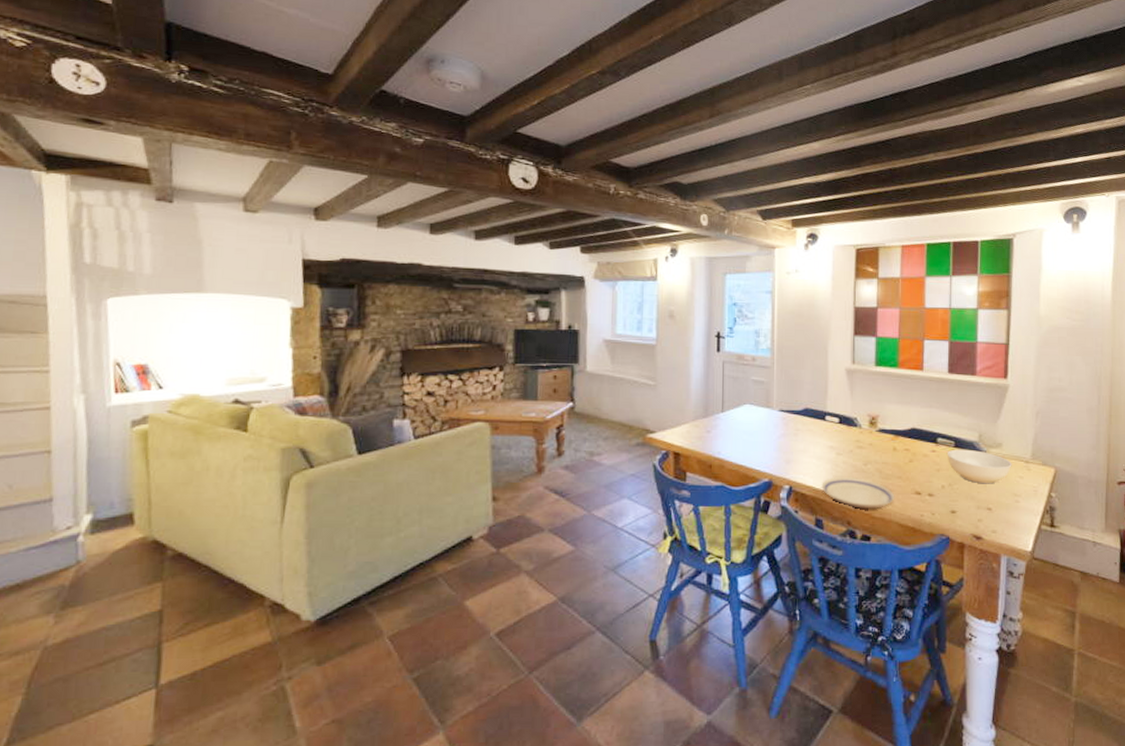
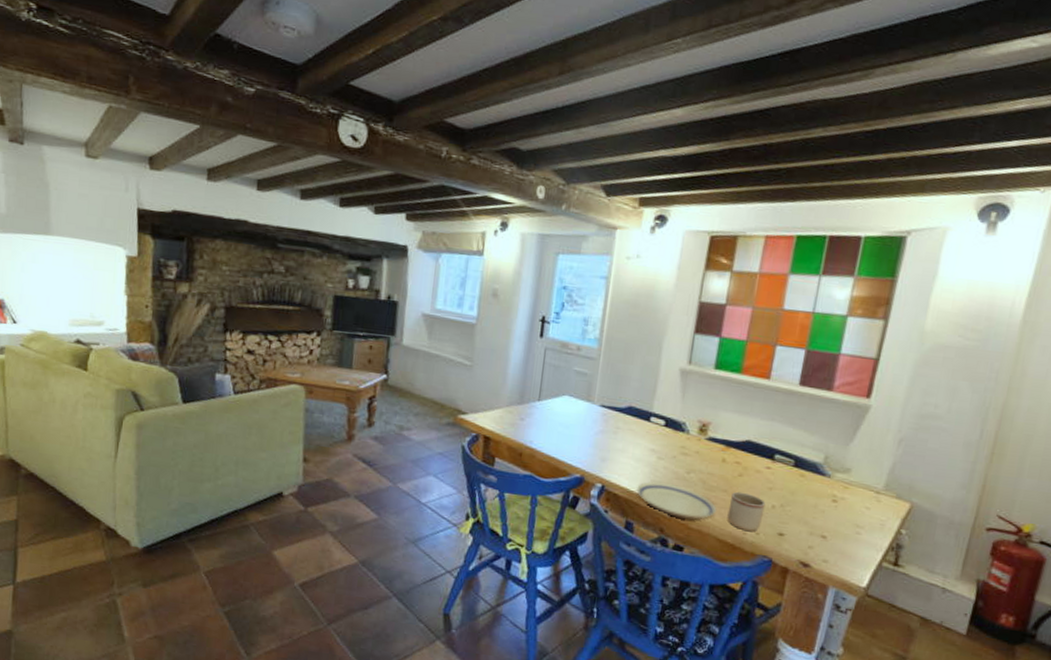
mug: none [905,476,936,514] -> present [727,491,766,532]
bowl: present [946,449,1012,484] -> none [783,468,859,511]

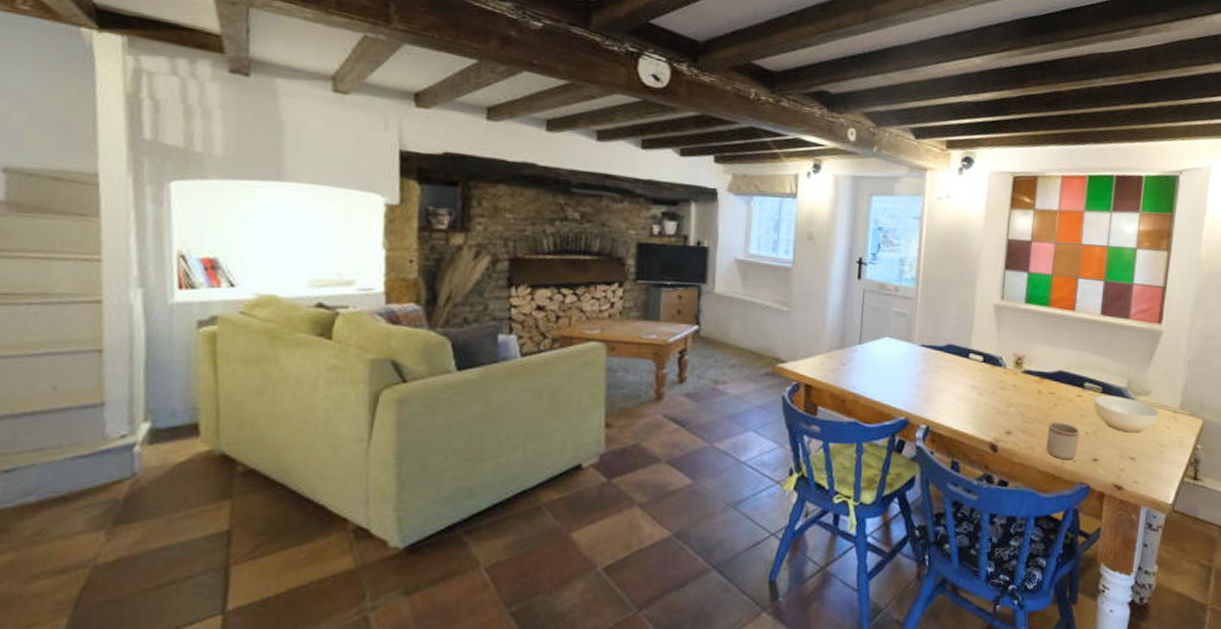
plate: present [636,482,717,520] -> none [960,418,1036,453]
bowl: none [783,468,859,511] -> present [1093,395,1160,433]

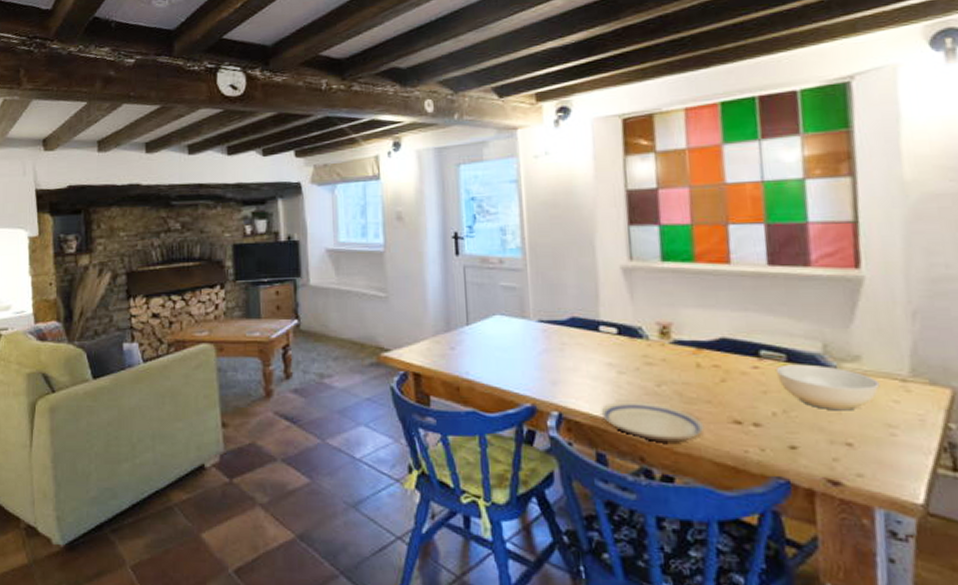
plate: none [960,418,1036,453] -> present [601,401,705,442]
mug: present [1046,421,1080,461] -> none [717,401,764,449]

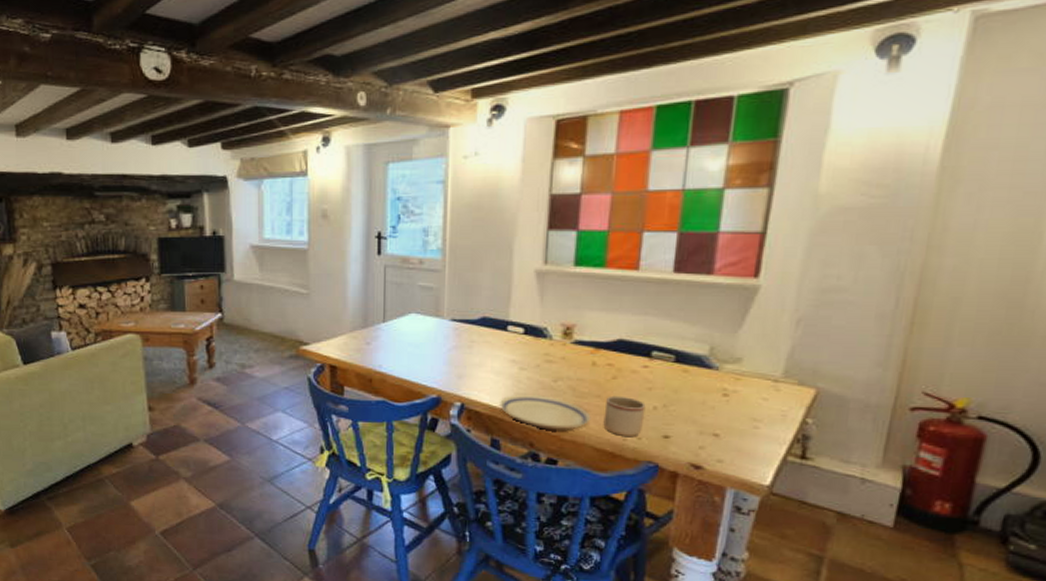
mug: none [717,401,764,449] -> present [603,395,646,438]
bowl: present [775,364,880,411] -> none [663,364,754,406]

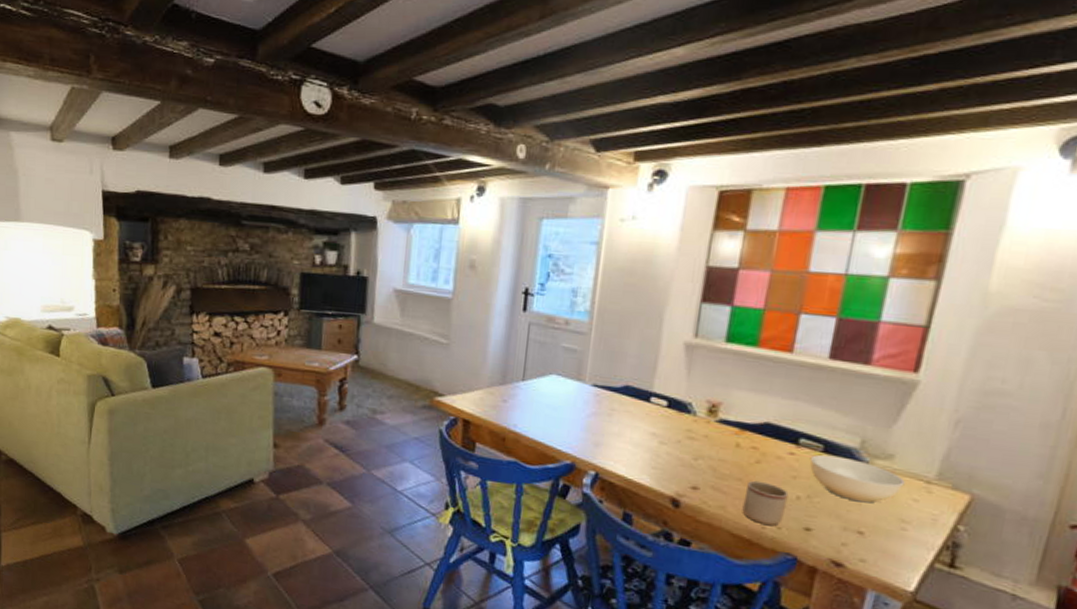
plate: present [500,394,591,430] -> none [635,469,730,512]
bowl: none [663,364,754,406] -> present [809,454,905,504]

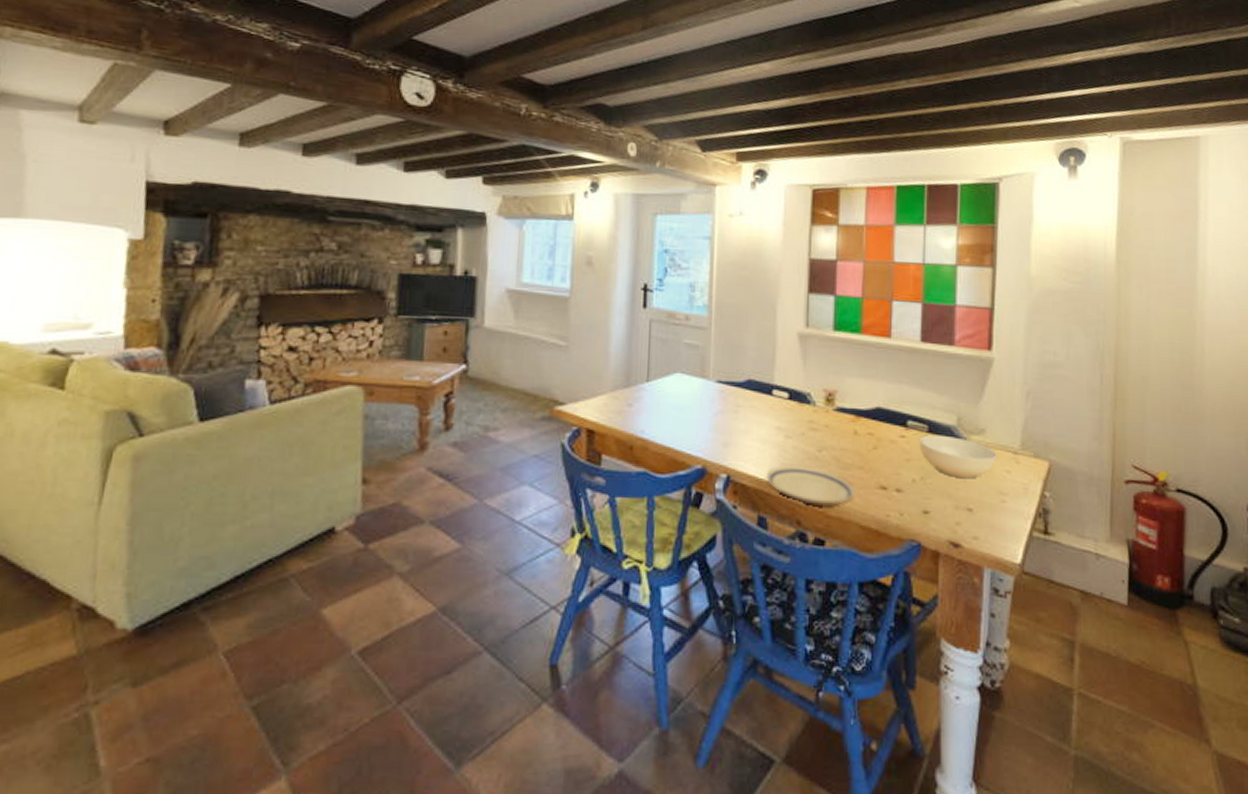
plate: none [635,469,730,512] -> present [766,465,855,506]
mug: present [742,480,789,526] -> none [867,467,905,513]

